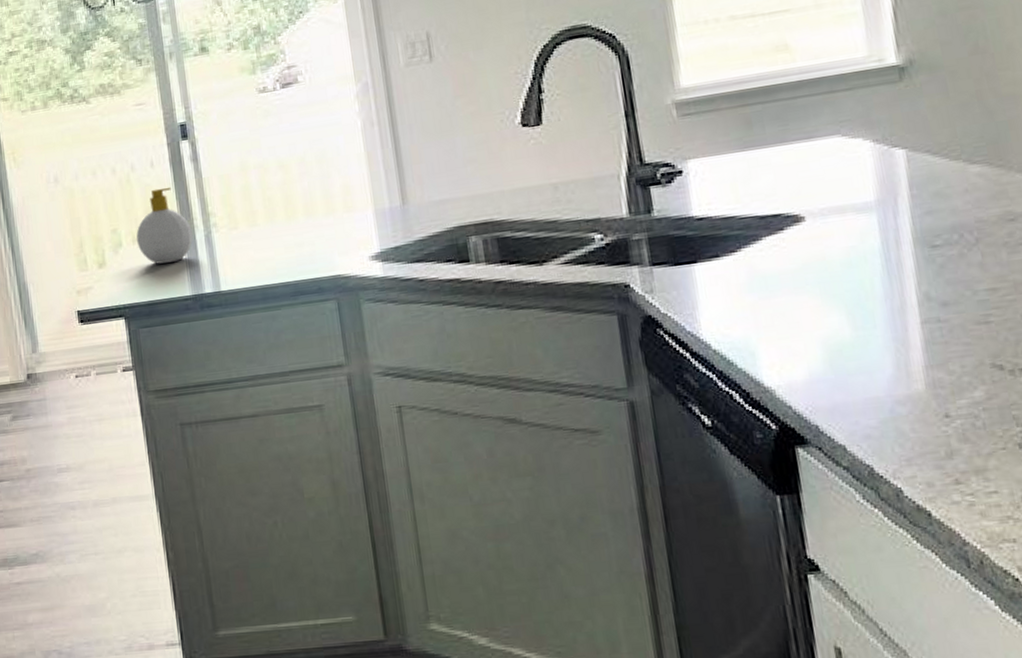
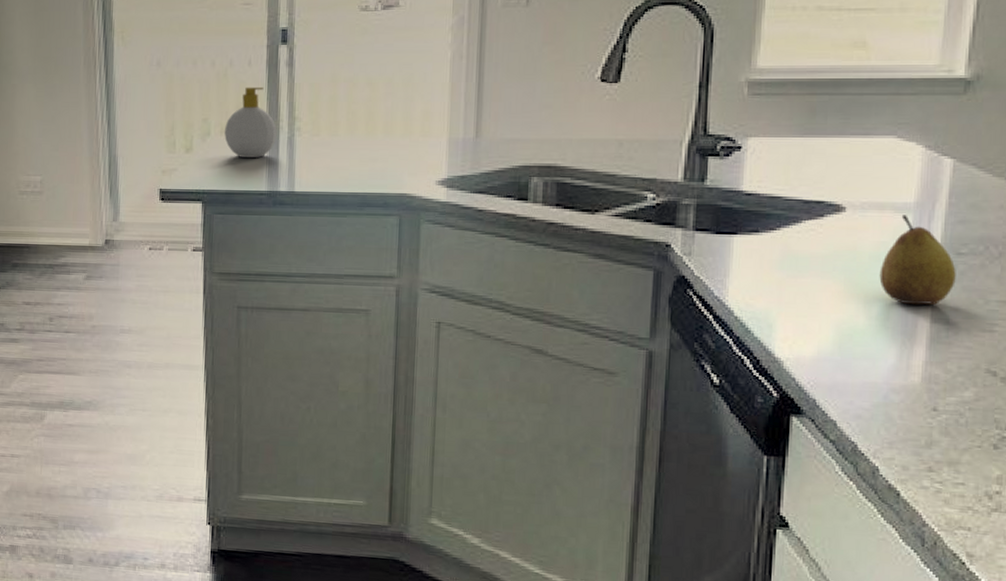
fruit: none [854,214,938,308] -> present [879,215,956,305]

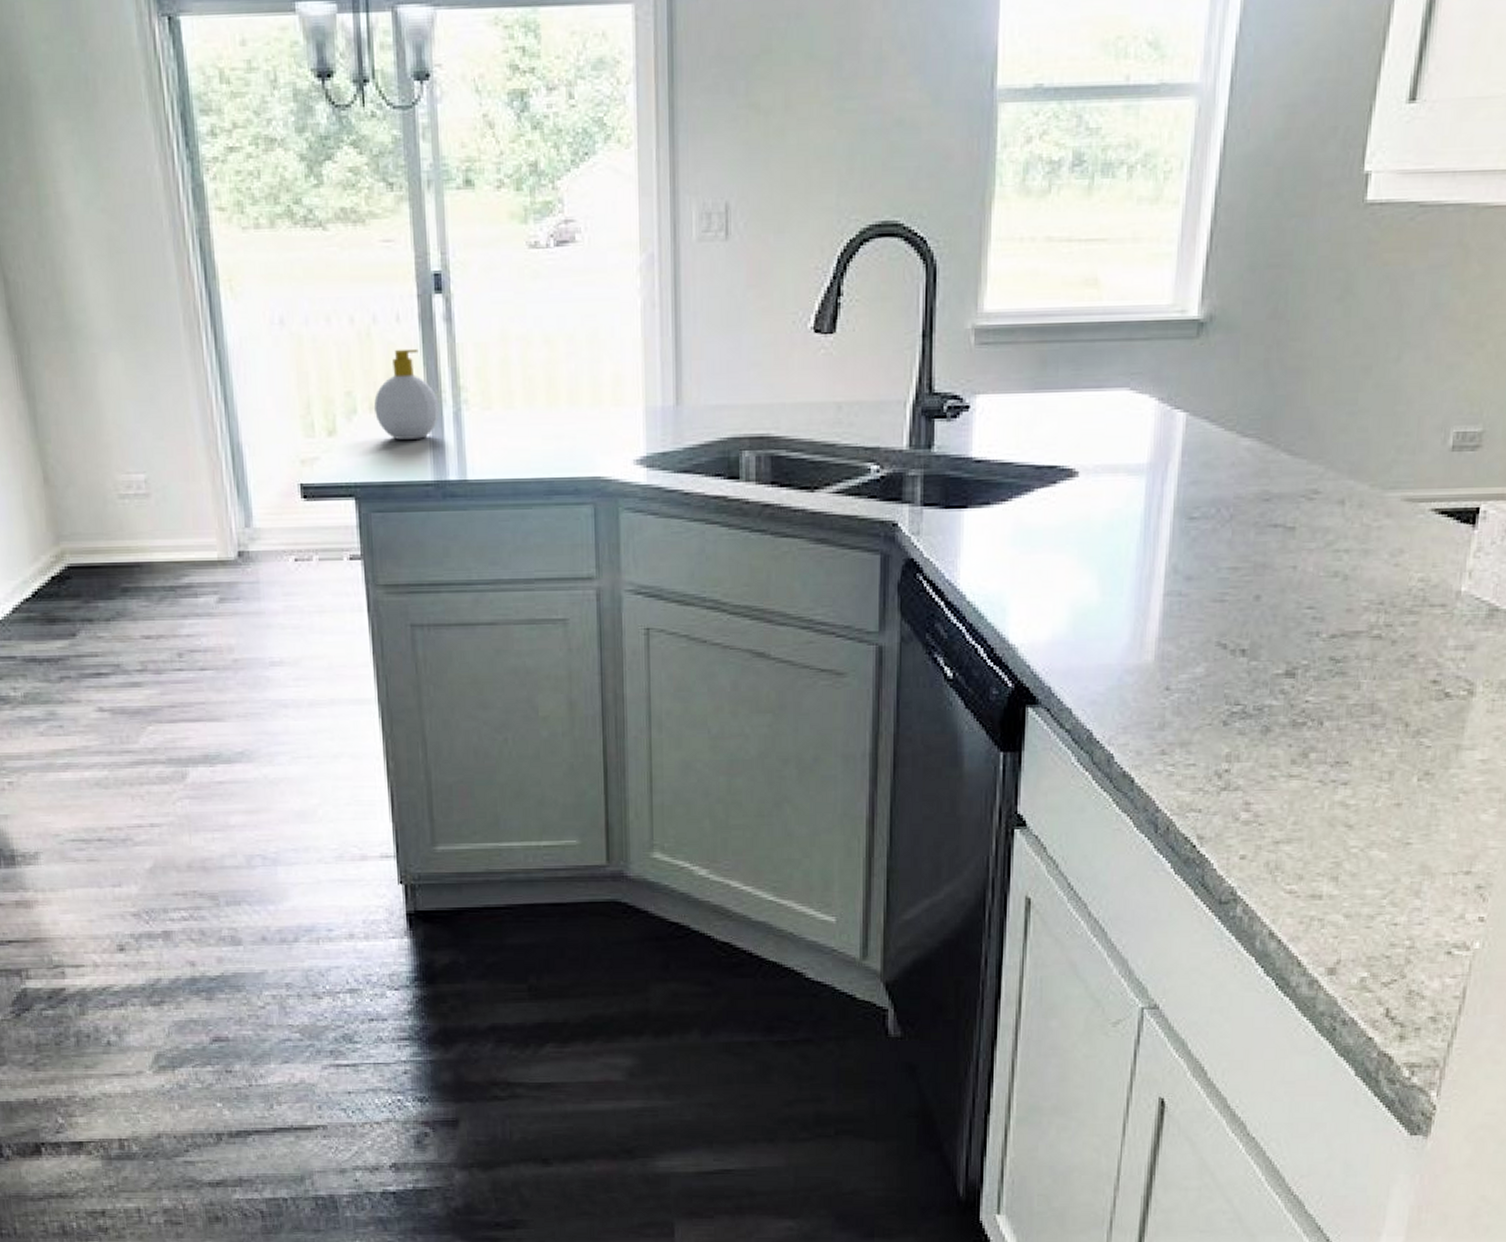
fruit: present [879,215,956,305] -> none [1113,477,1189,577]

